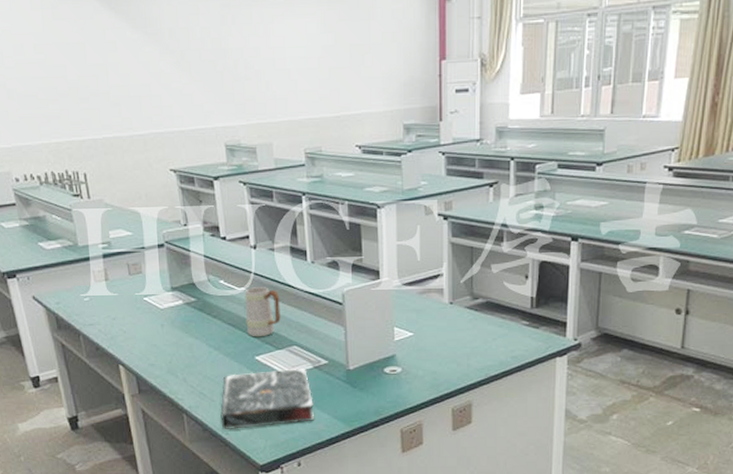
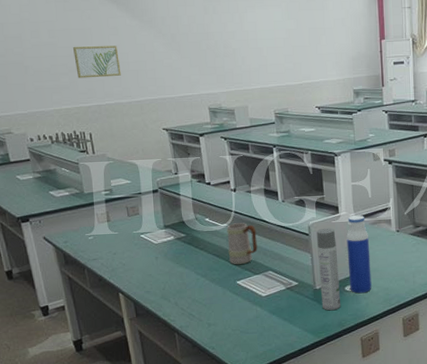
wall art: none [62,64,121,106] -> present [72,45,121,79]
book: present [220,367,314,430] -> none [207,289,288,346]
spray bottle: none [352,296,378,396] -> present [317,228,340,311]
water bottle: none [388,281,416,377] -> present [346,215,372,294]

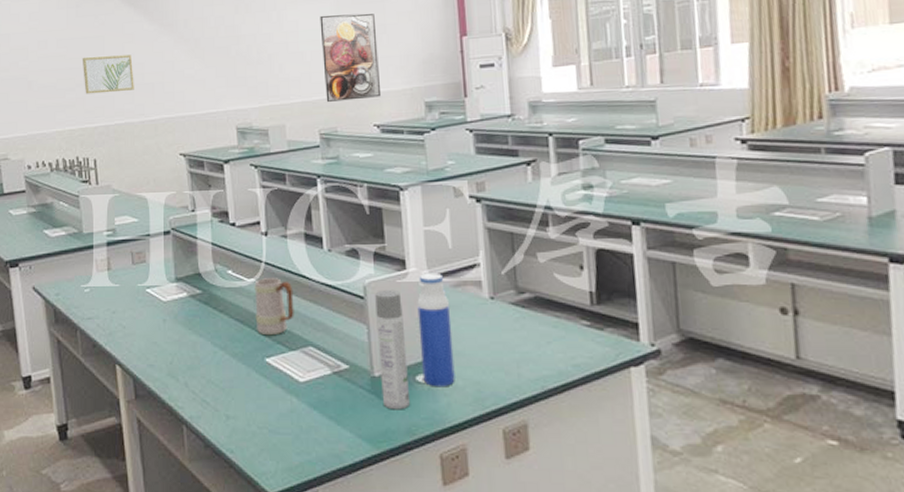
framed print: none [273,18,322,88] -> present [320,13,382,102]

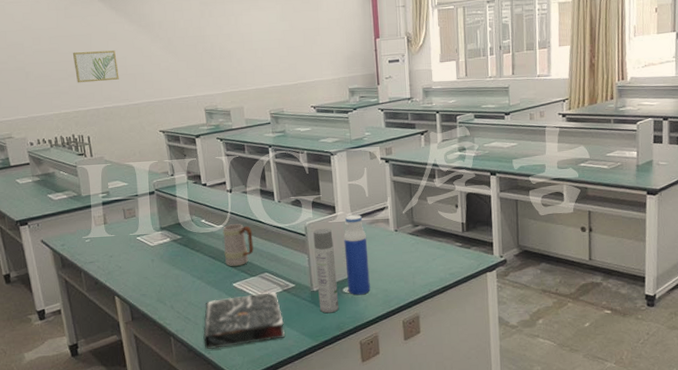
book: none [225,373,334,448] -> present [203,291,285,350]
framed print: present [320,13,382,102] -> none [268,19,317,89]

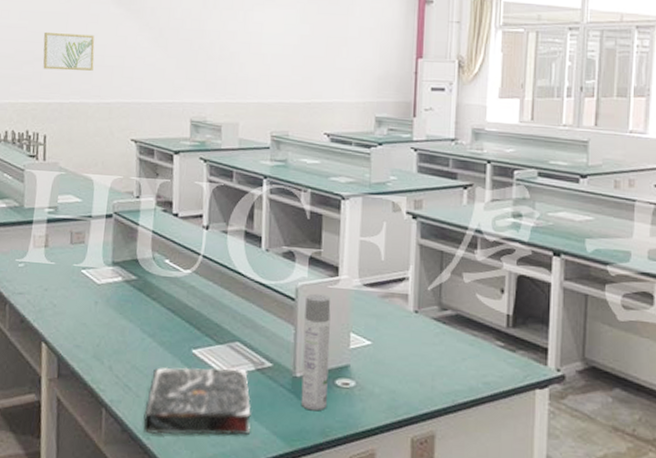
mug: present [222,224,254,267] -> none [187,270,228,328]
water bottle: present [343,214,371,296] -> none [342,281,376,393]

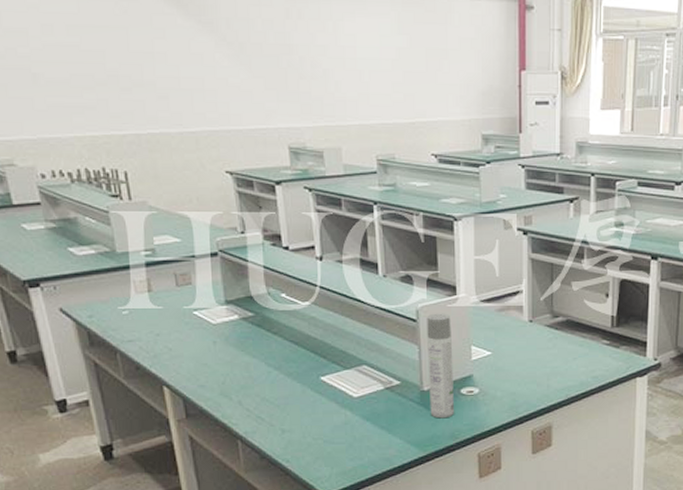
wall art: present [43,31,95,71] -> none [100,50,169,97]
book: present [143,367,251,435] -> none [280,389,385,458]

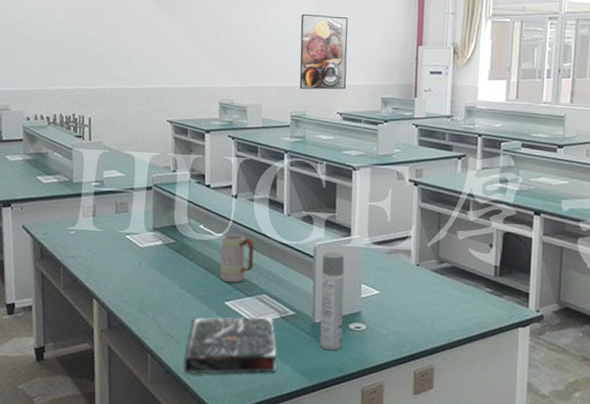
book: none [280,389,385,458] -> present [184,316,277,375]
mug: none [309,302,349,356] -> present [219,234,255,283]
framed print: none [379,32,440,127] -> present [299,13,348,90]

